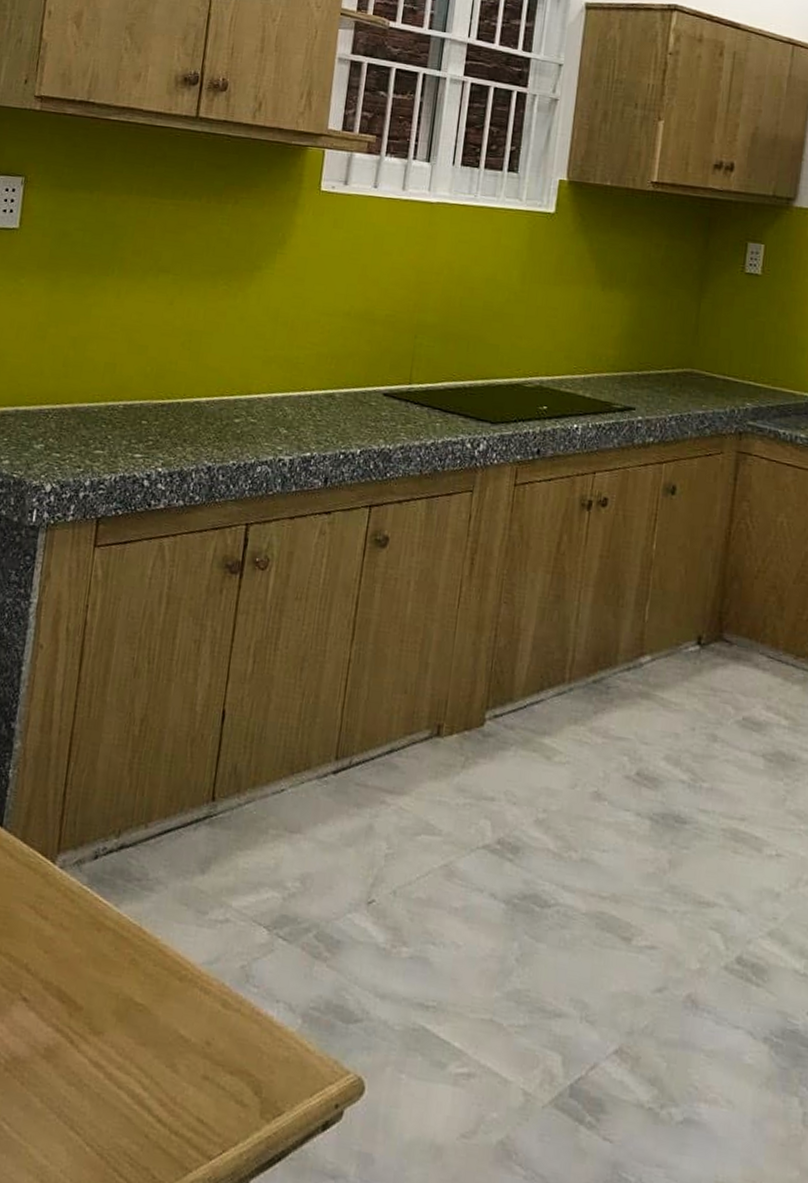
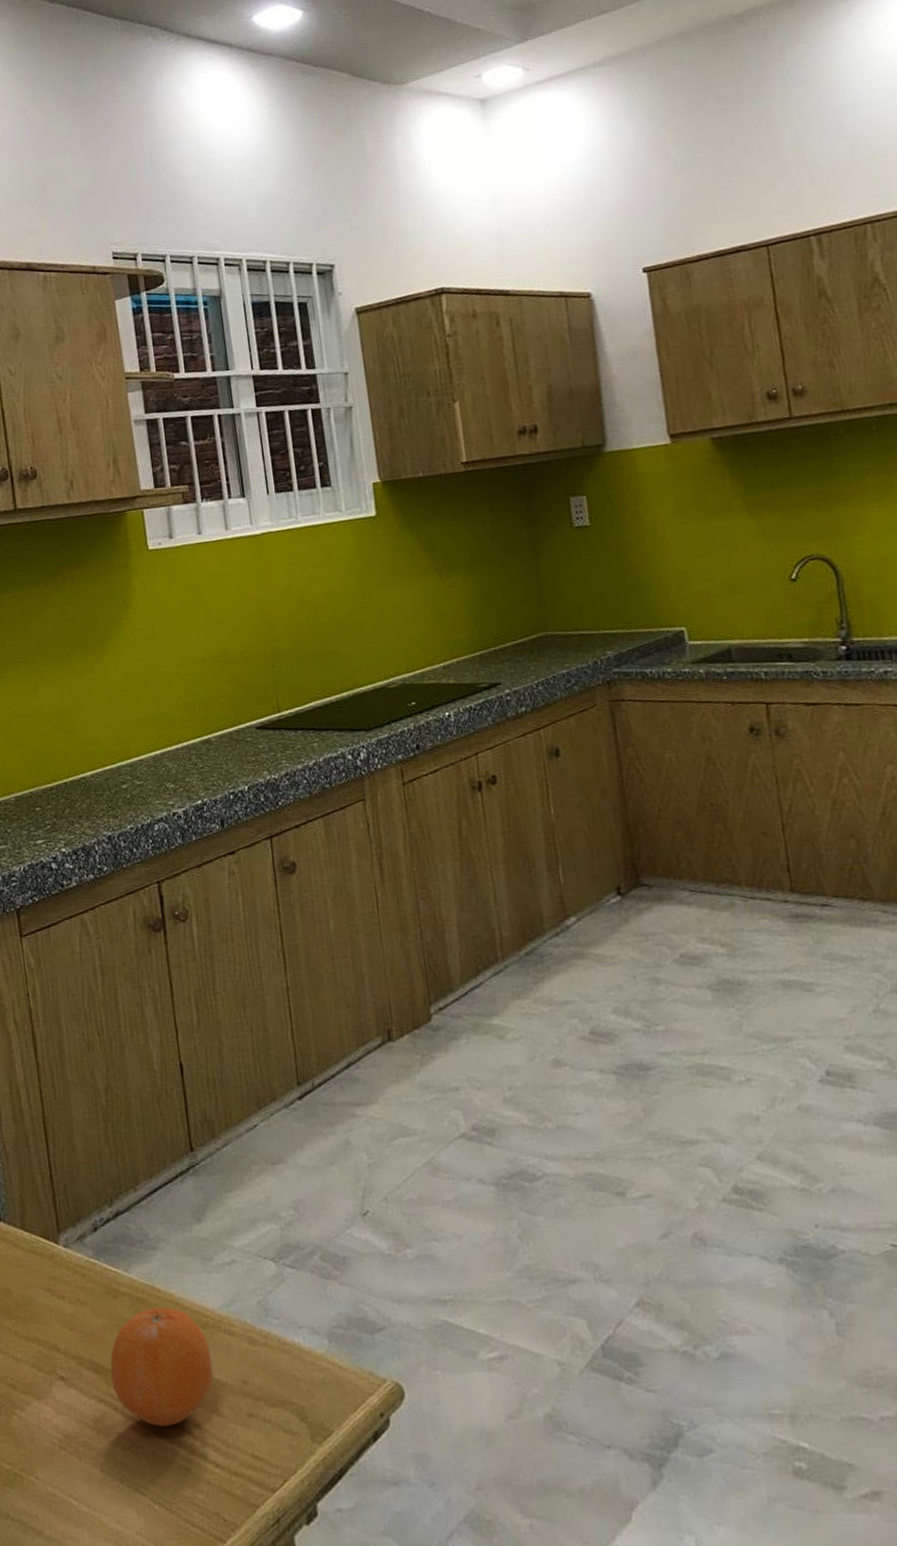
fruit: none [74,948,182,1072] -> present [110,1306,213,1427]

